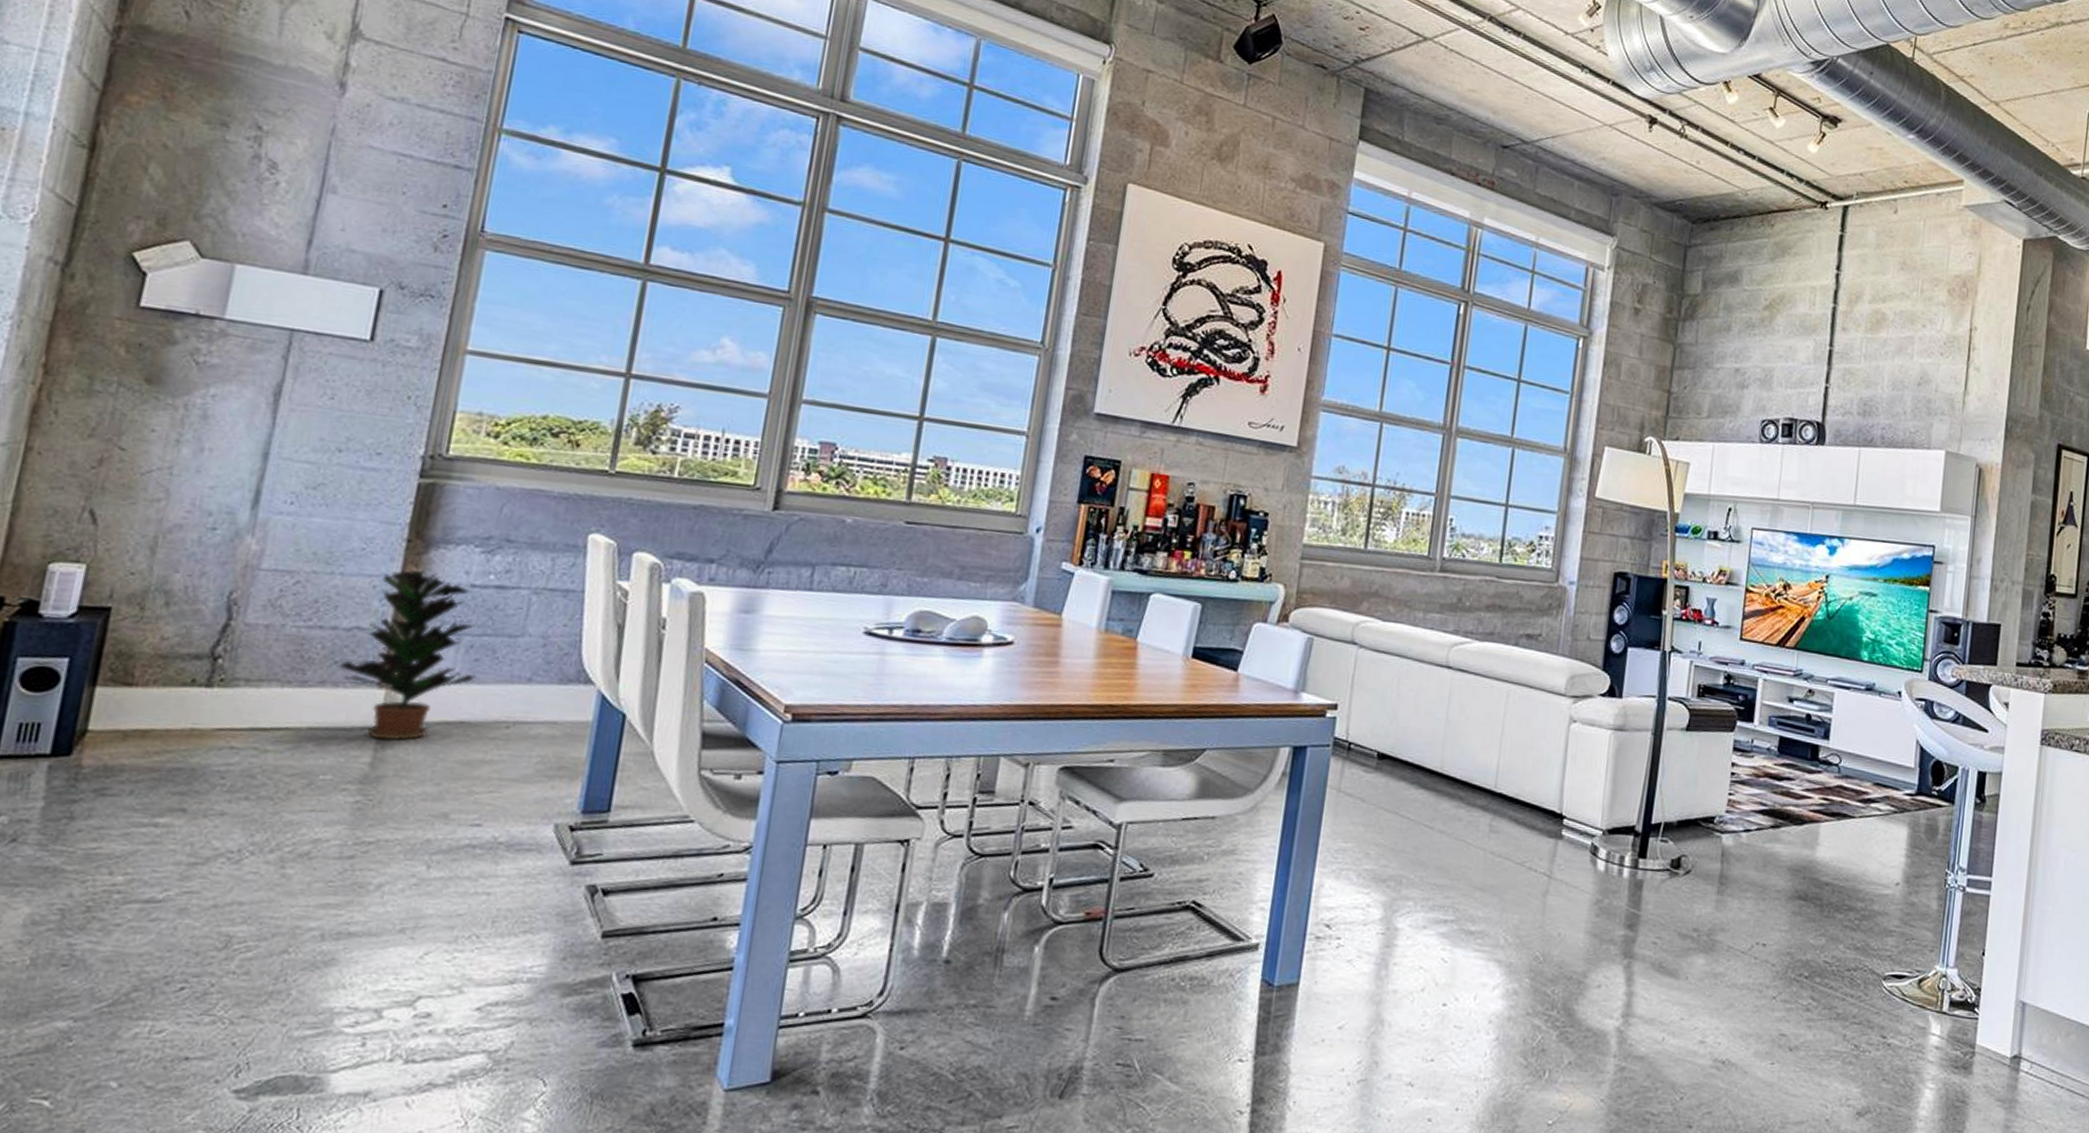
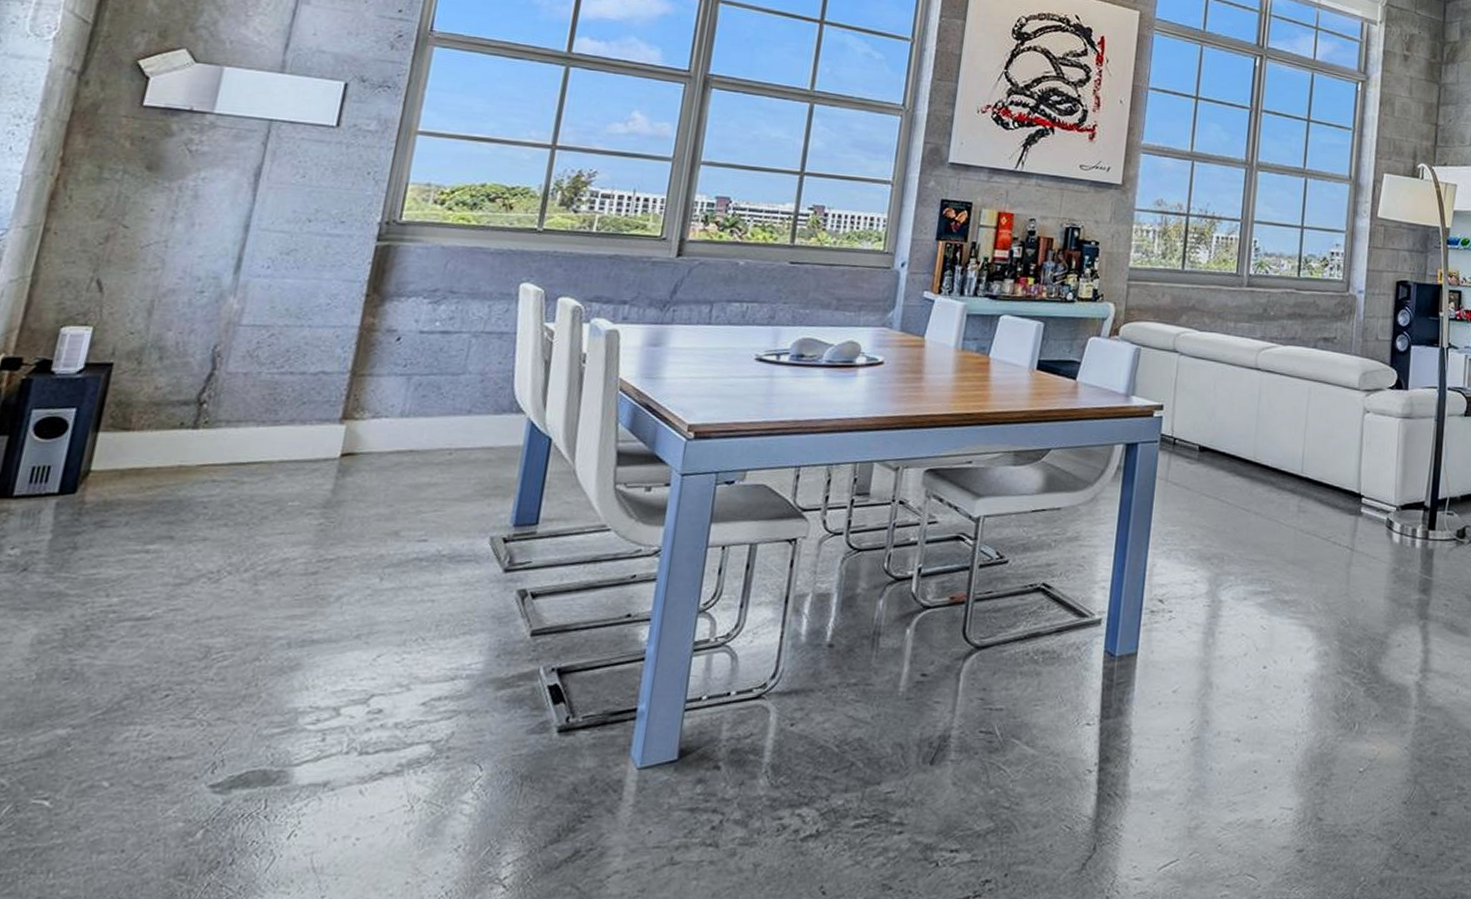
potted plant: present [337,570,477,741] -> none [305,320,424,470]

